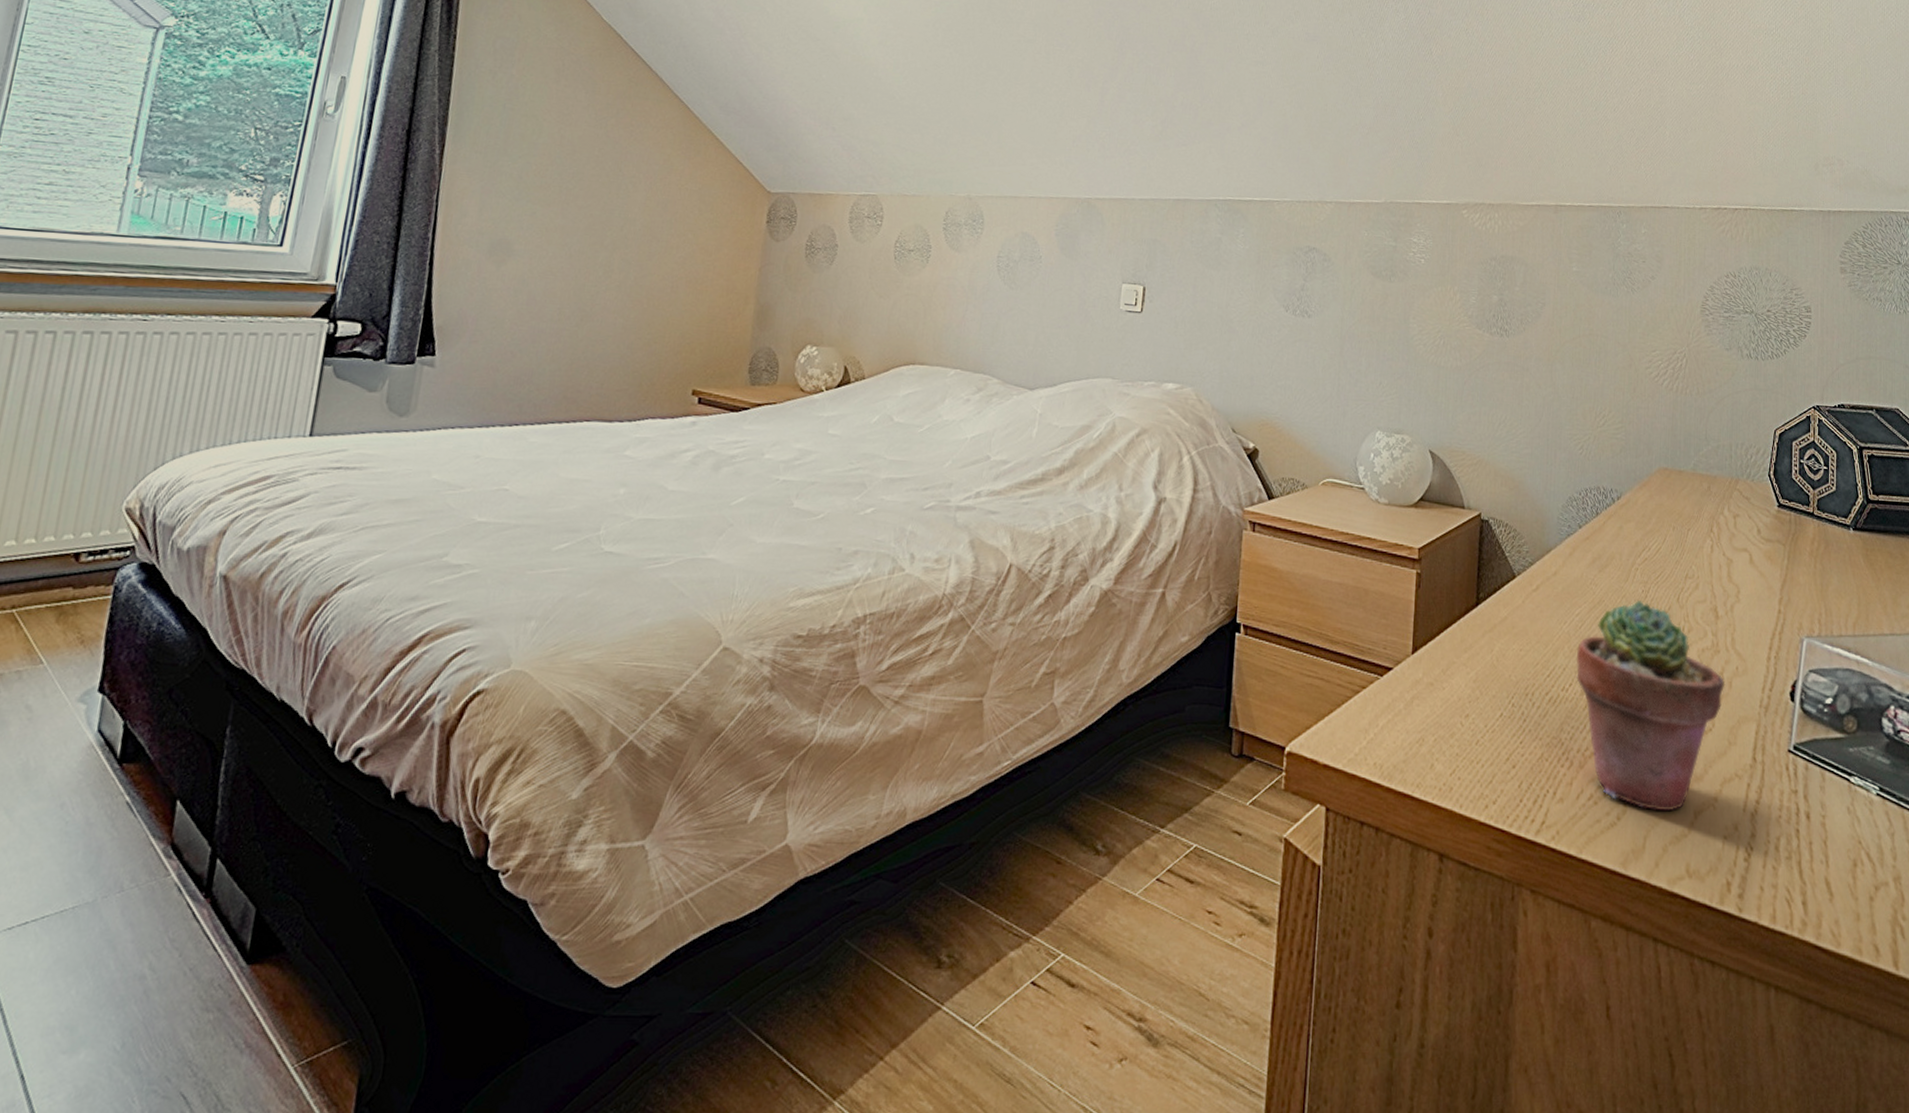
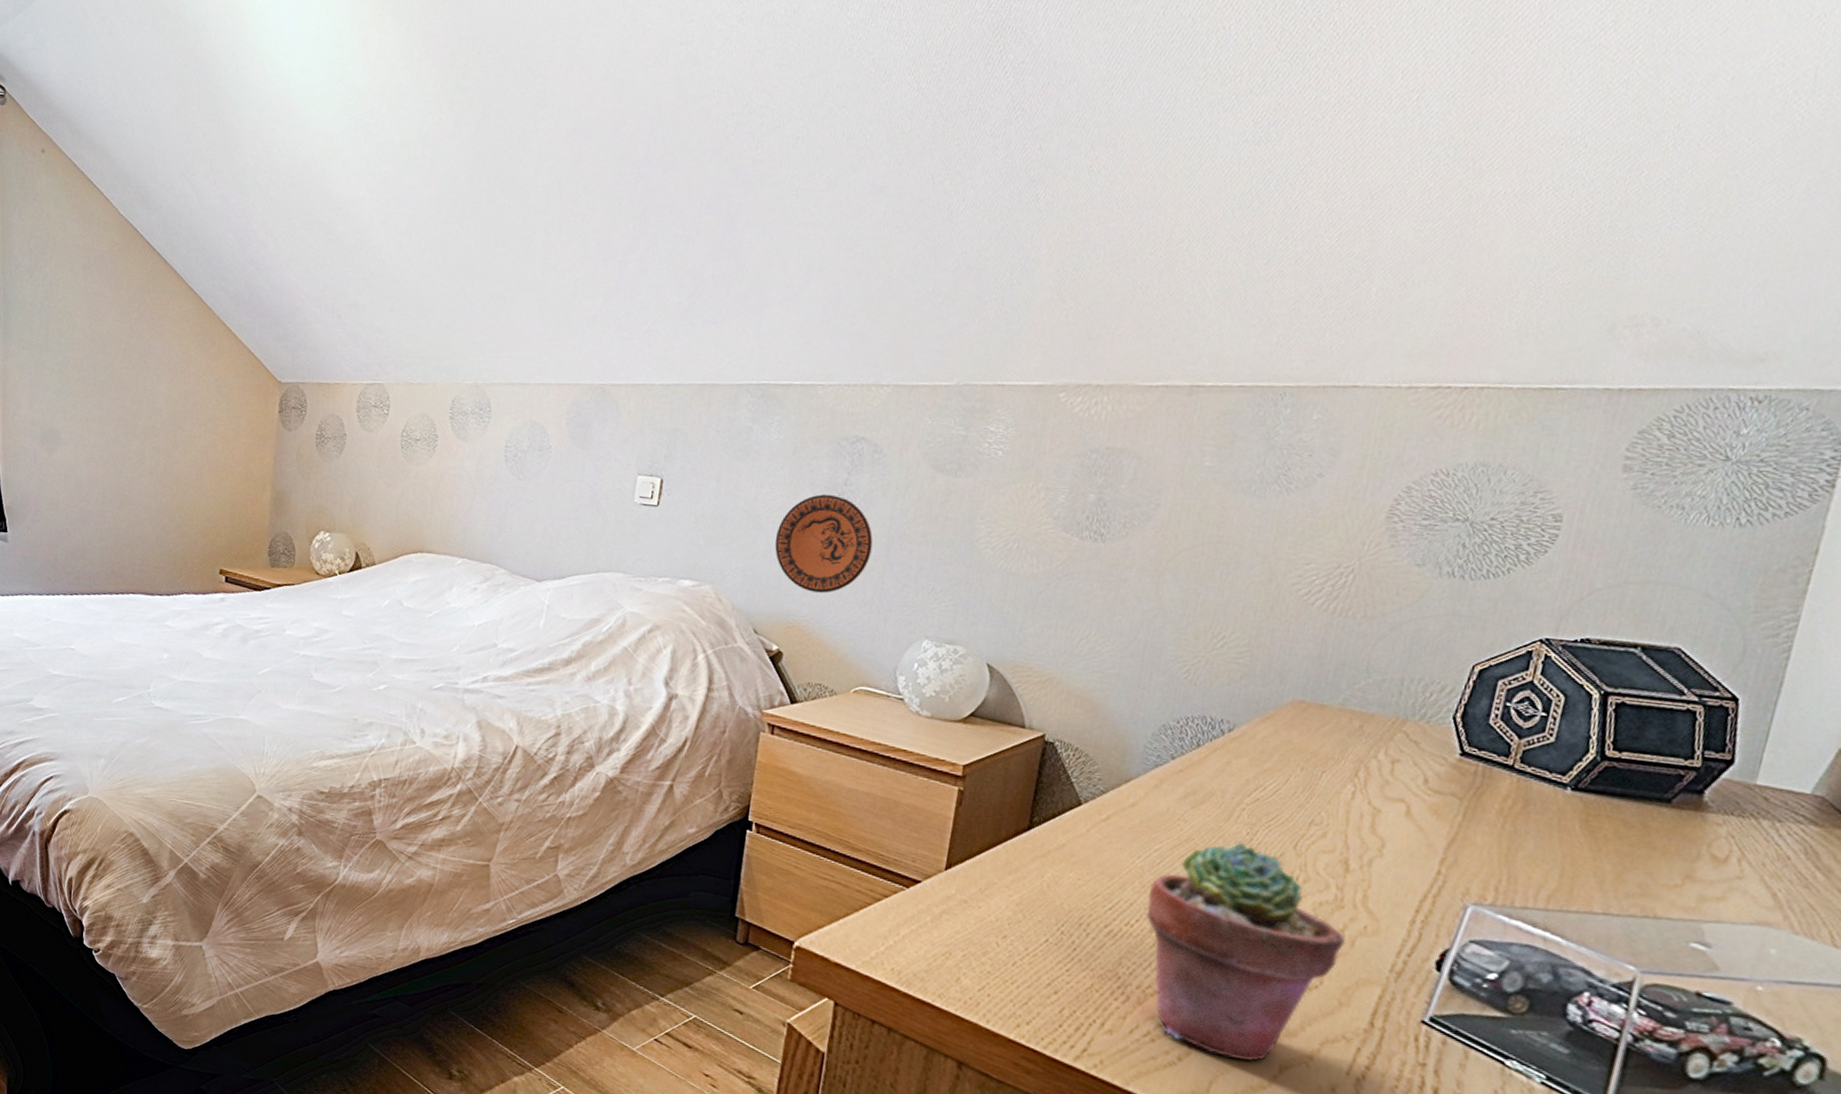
decorative plate: none [1246,299,1329,391] -> present [775,494,873,593]

